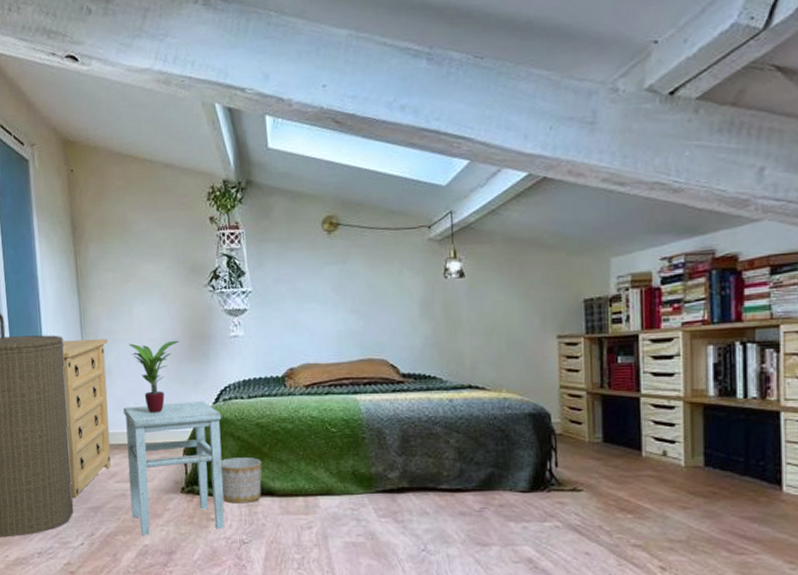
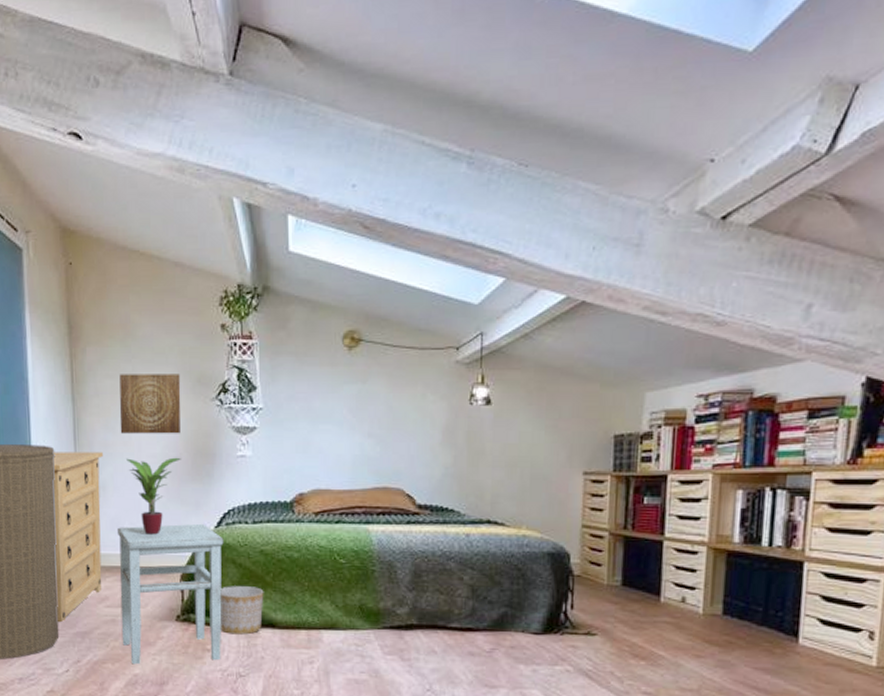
wall art: none [119,264,177,321] -> present [119,374,181,434]

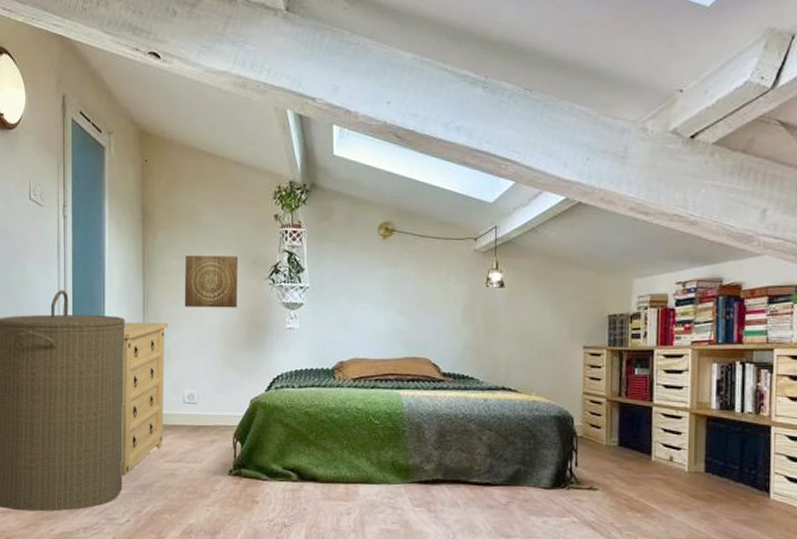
stool: present [117,523,224,665] -> none [178,387,273,515]
potted plant: present [126,457,181,535] -> none [189,328,237,397]
planter: present [219,586,264,635] -> none [267,443,308,488]

